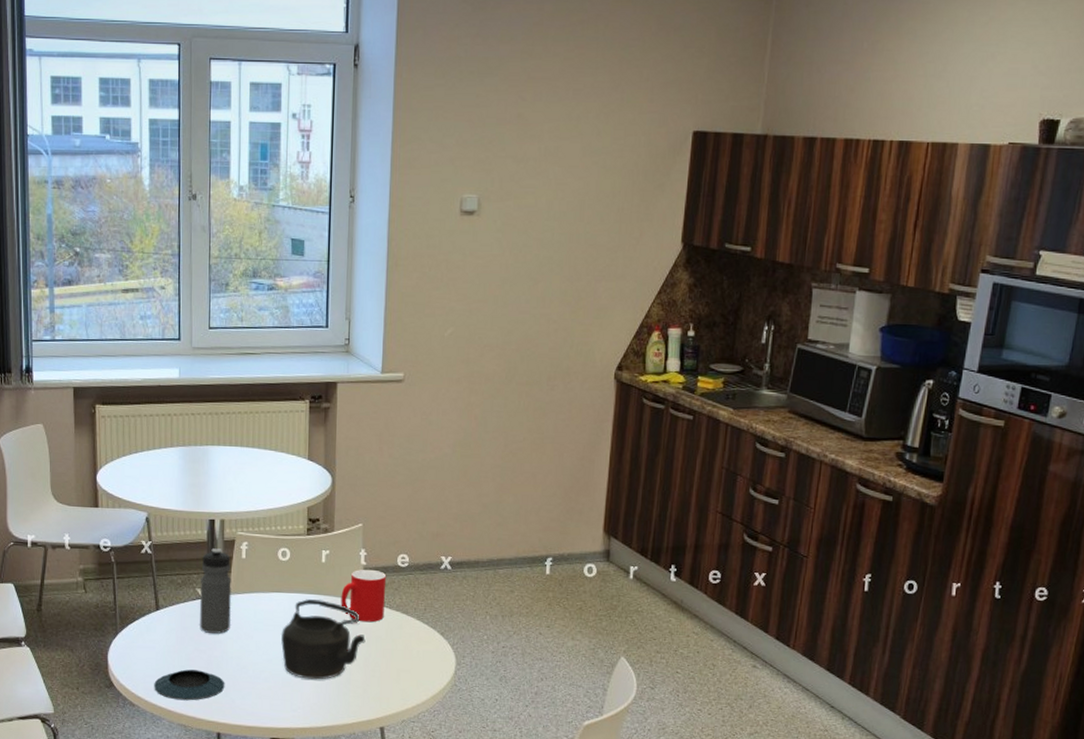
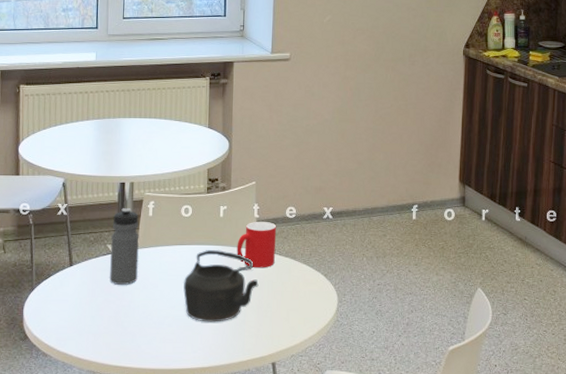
saucer: present [154,669,225,701] -> none [66,319,132,348]

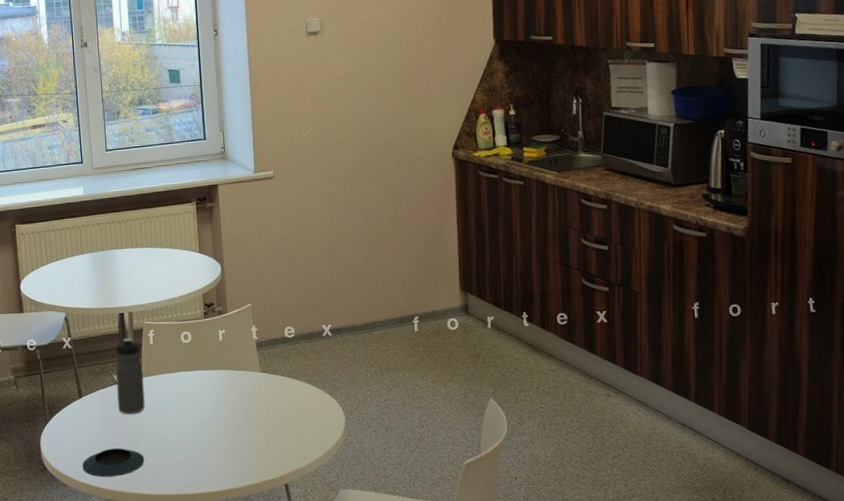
saucer: none [66,319,132,348] -> present [82,448,145,477]
teapot: present [183,250,259,322] -> none [190,374,264,447]
cup: present [237,221,277,268] -> none [238,342,278,390]

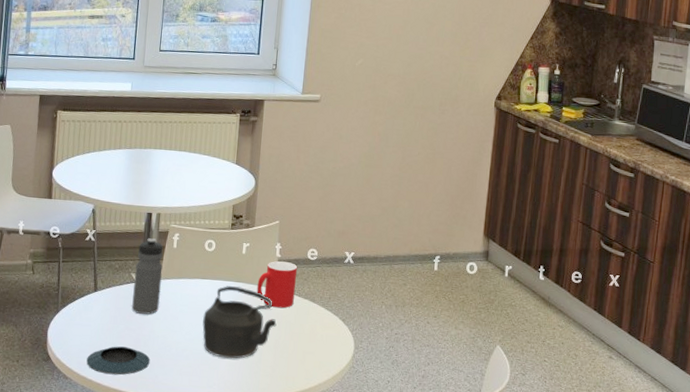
teapot: none [190,374,264,447] -> present [202,286,277,359]
cup: none [238,342,278,390] -> present [256,261,298,309]

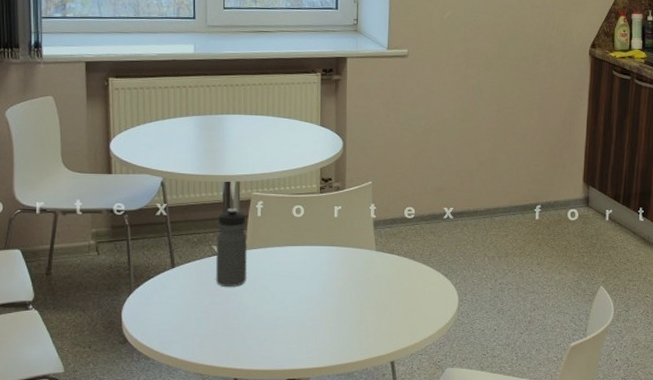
saucer: present [86,346,151,375] -> none [170,321,242,351]
teapot: present [202,286,277,359] -> none [296,251,376,323]
cup: present [256,261,298,309] -> none [352,221,395,269]

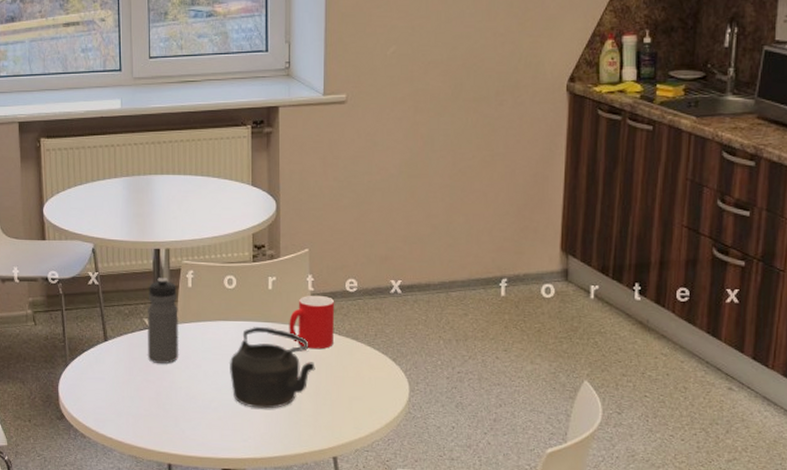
teapot: none [296,251,376,323] -> present [230,327,315,409]
cup: none [352,221,395,269] -> present [289,295,335,350]

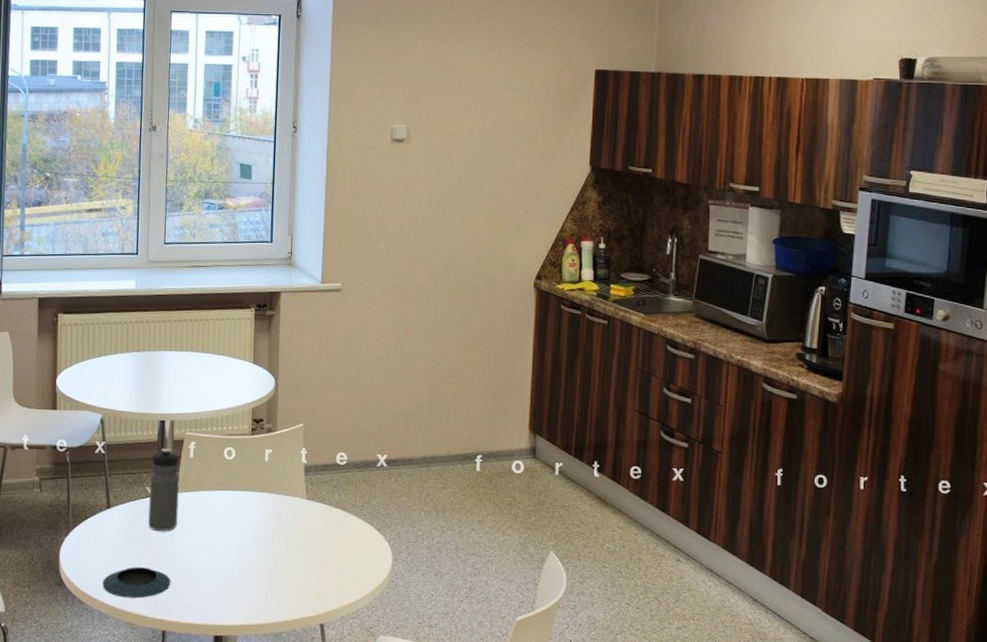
saucer: none [104,400,175,432] -> present [102,567,171,599]
teapot: present [230,327,315,409] -> none [226,497,306,577]
cup: present [289,295,335,350] -> none [282,467,326,519]

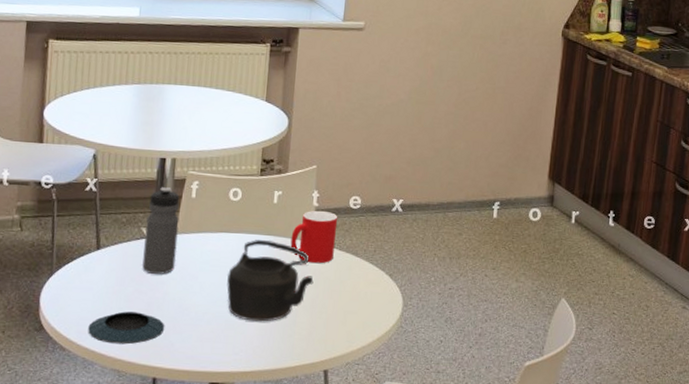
teapot: none [226,497,306,577] -> present [227,240,314,322]
cup: none [282,467,326,519] -> present [290,210,338,264]

